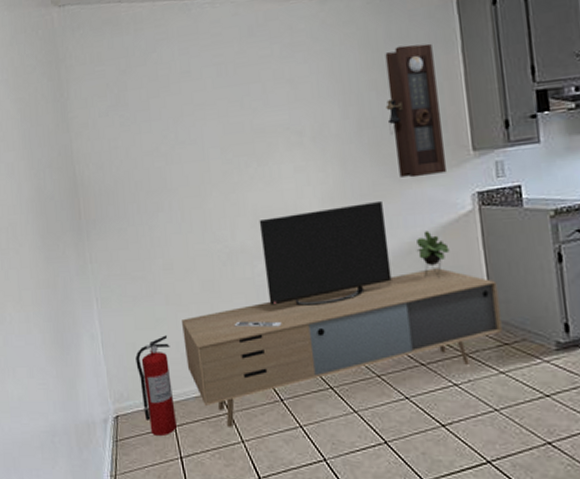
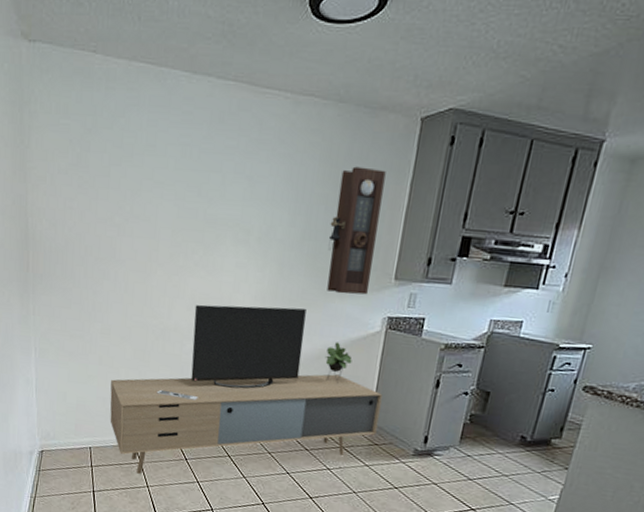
fire extinguisher: present [135,335,177,437] -> none [65,390,97,473]

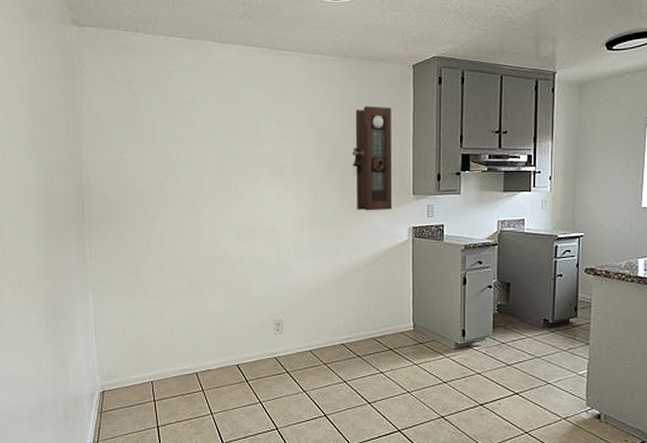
media console: present [110,304,383,474] -> none [169,226,419,402]

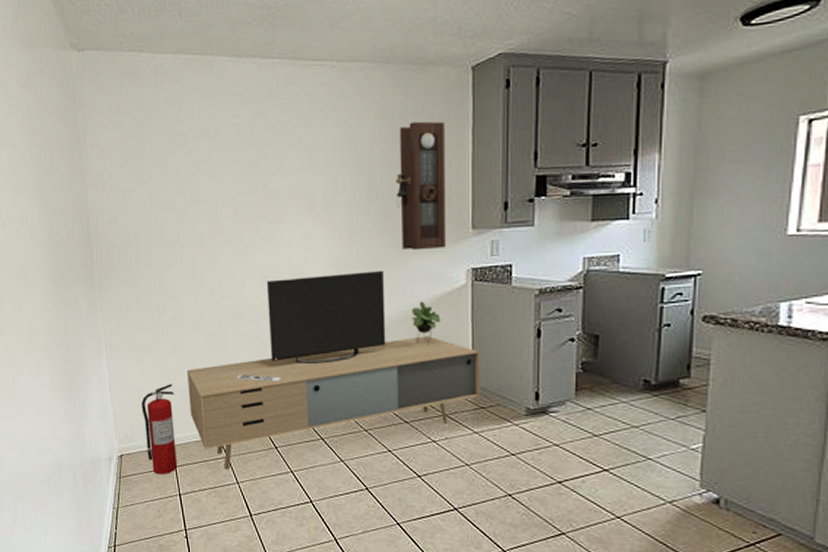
fire extinguisher: none [125,324,156,409] -> present [141,384,177,475]
media console: none [169,226,419,402] -> present [187,270,480,470]

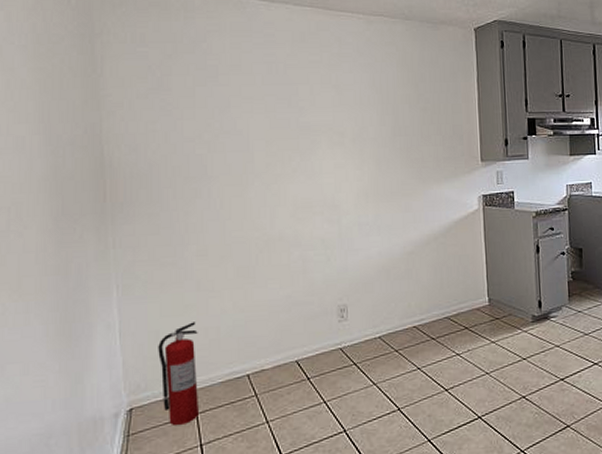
media console: present [187,270,480,470] -> none [213,198,495,409]
pendulum clock: present [395,121,445,251] -> none [416,70,460,180]

